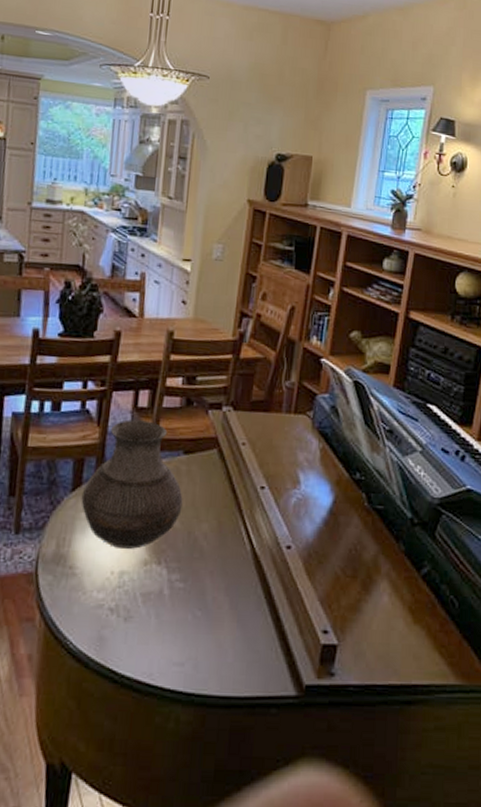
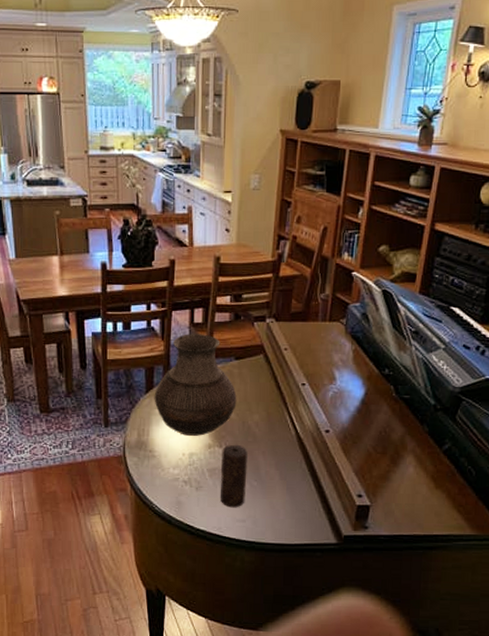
candle: none [153,560,192,646] -> present [220,444,248,508]

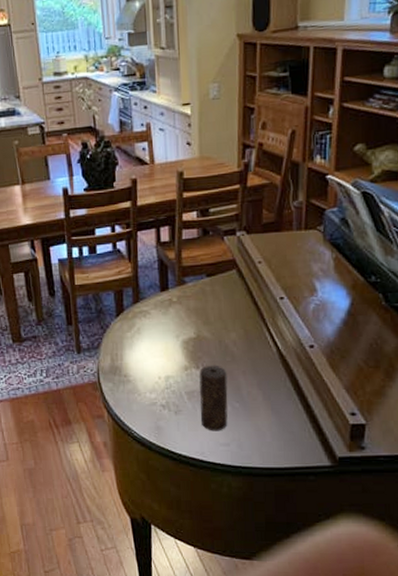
vase: present [154,334,237,436] -> none [125,252,211,358]

